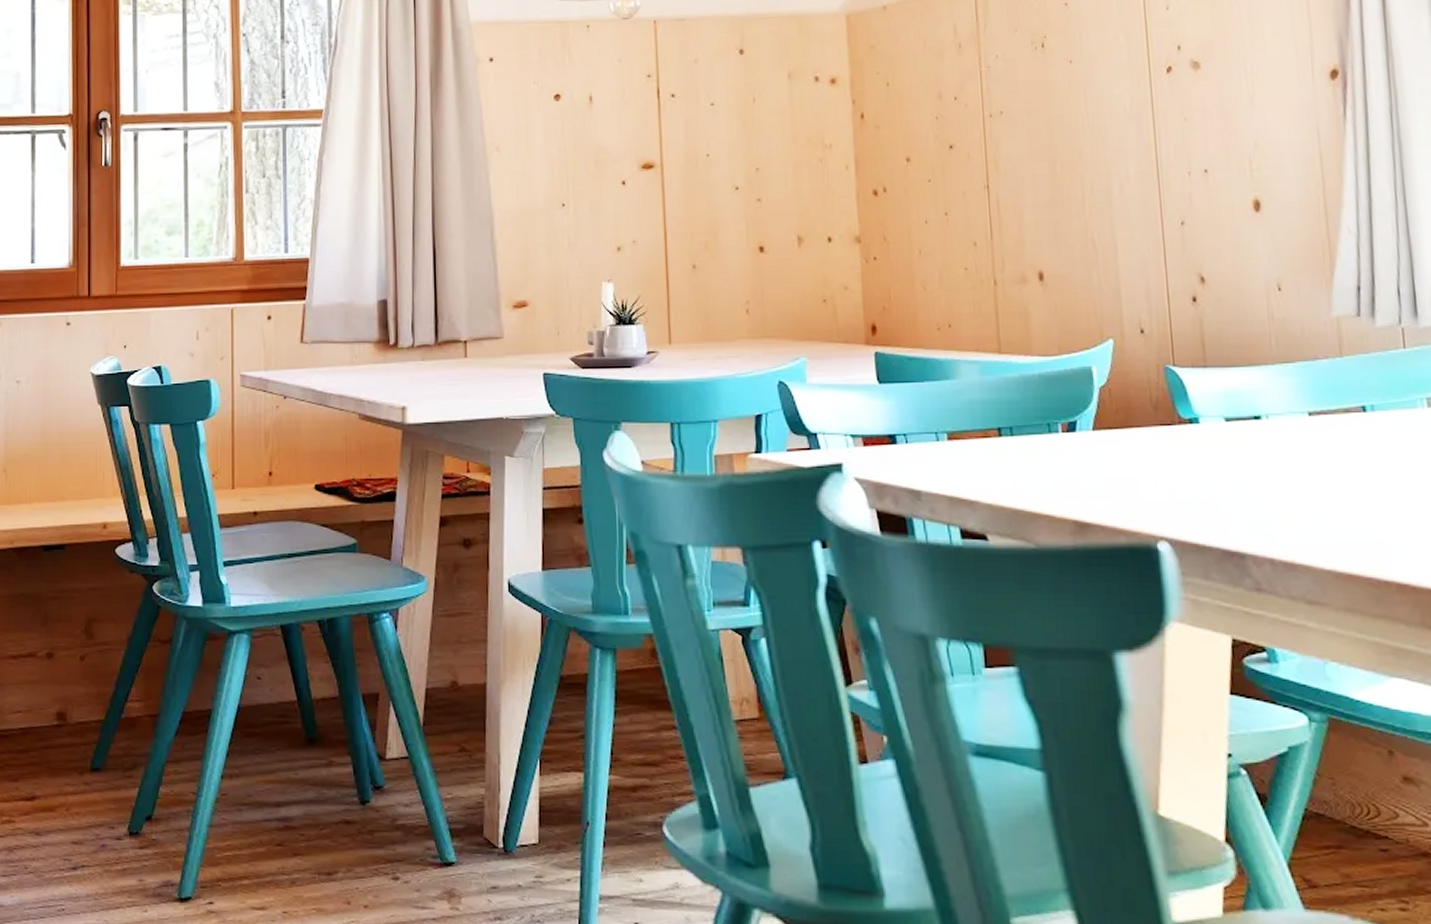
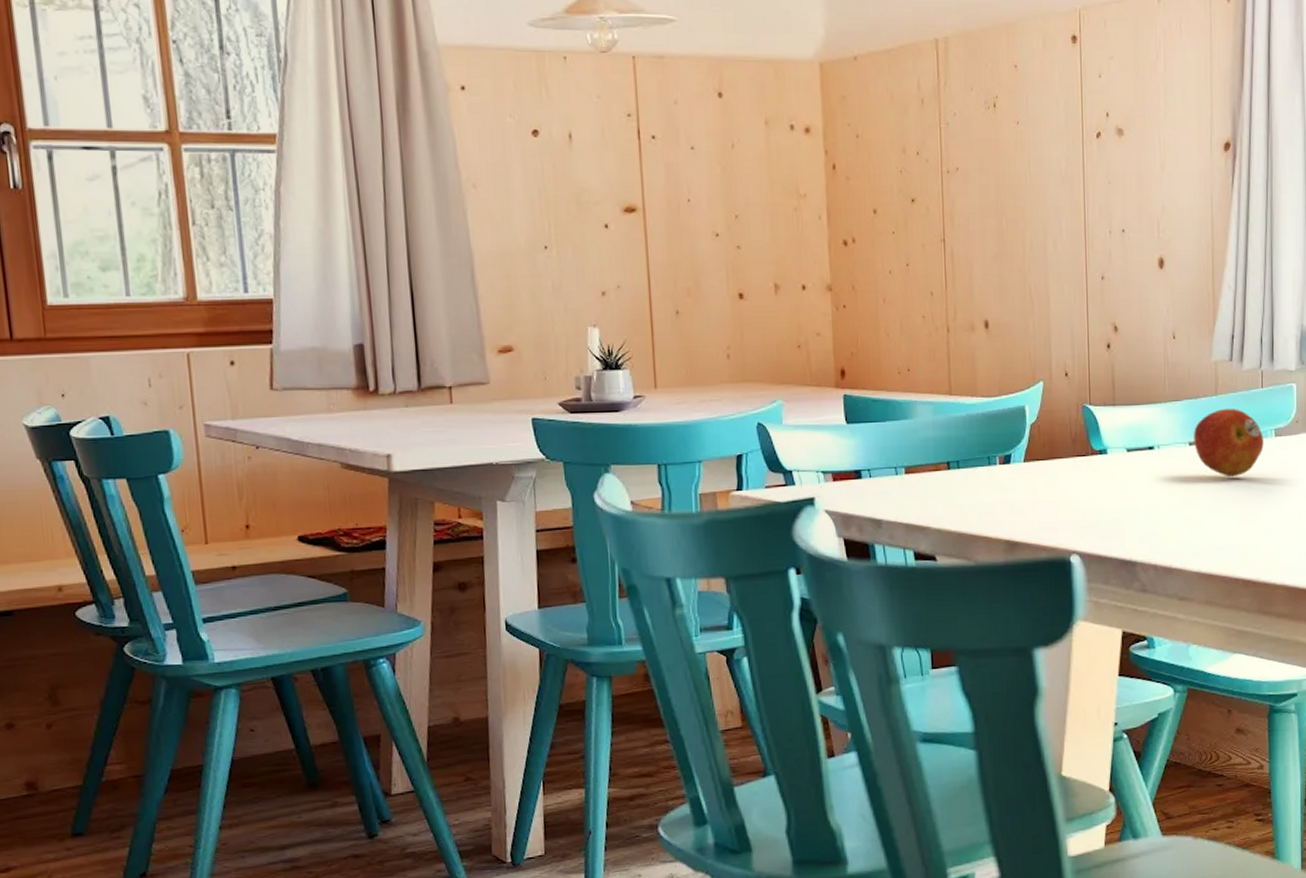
fruit: none [1314,372,1413,455] -> present [1194,408,1264,477]

